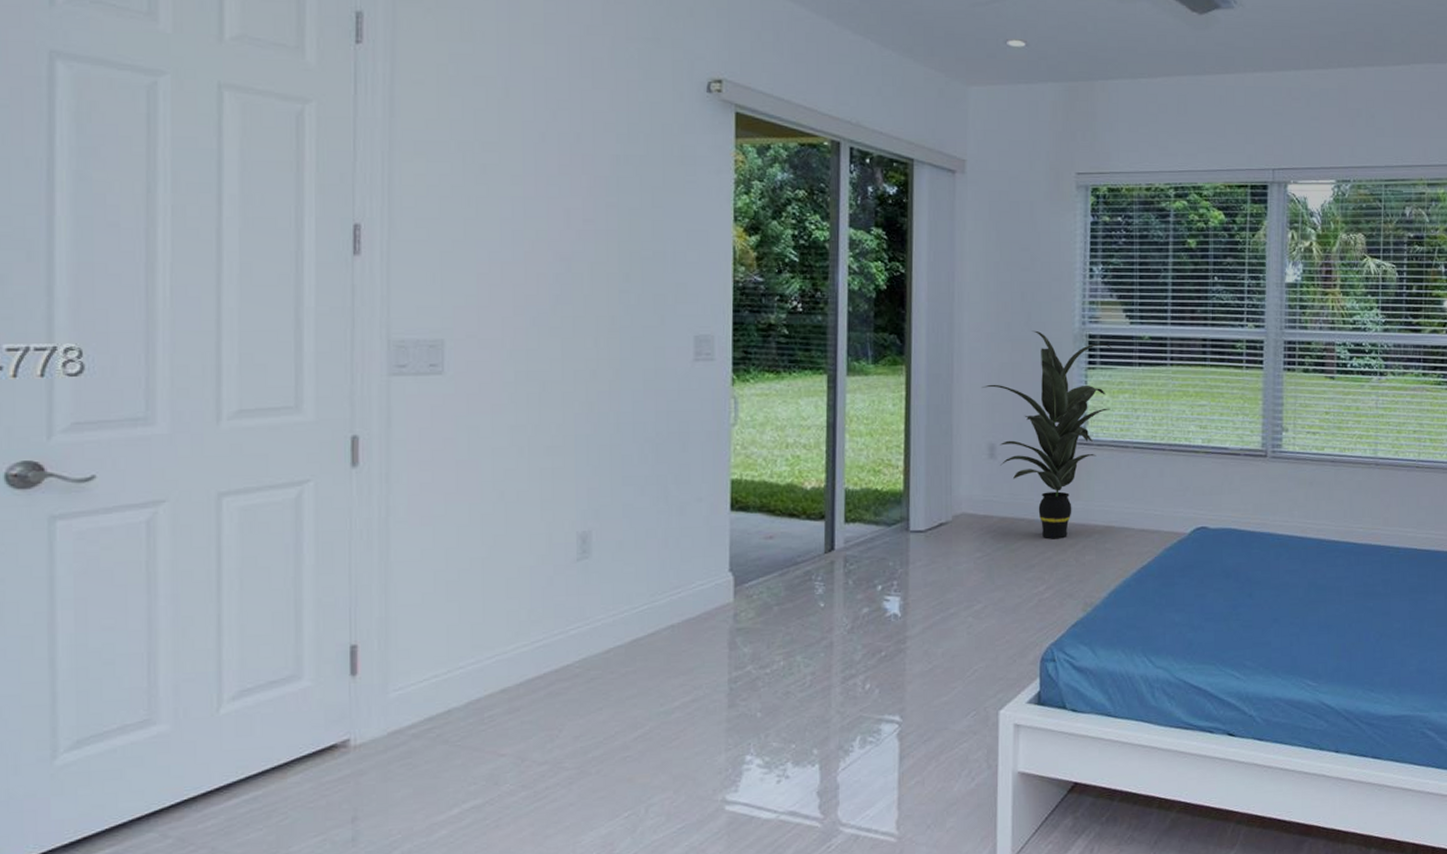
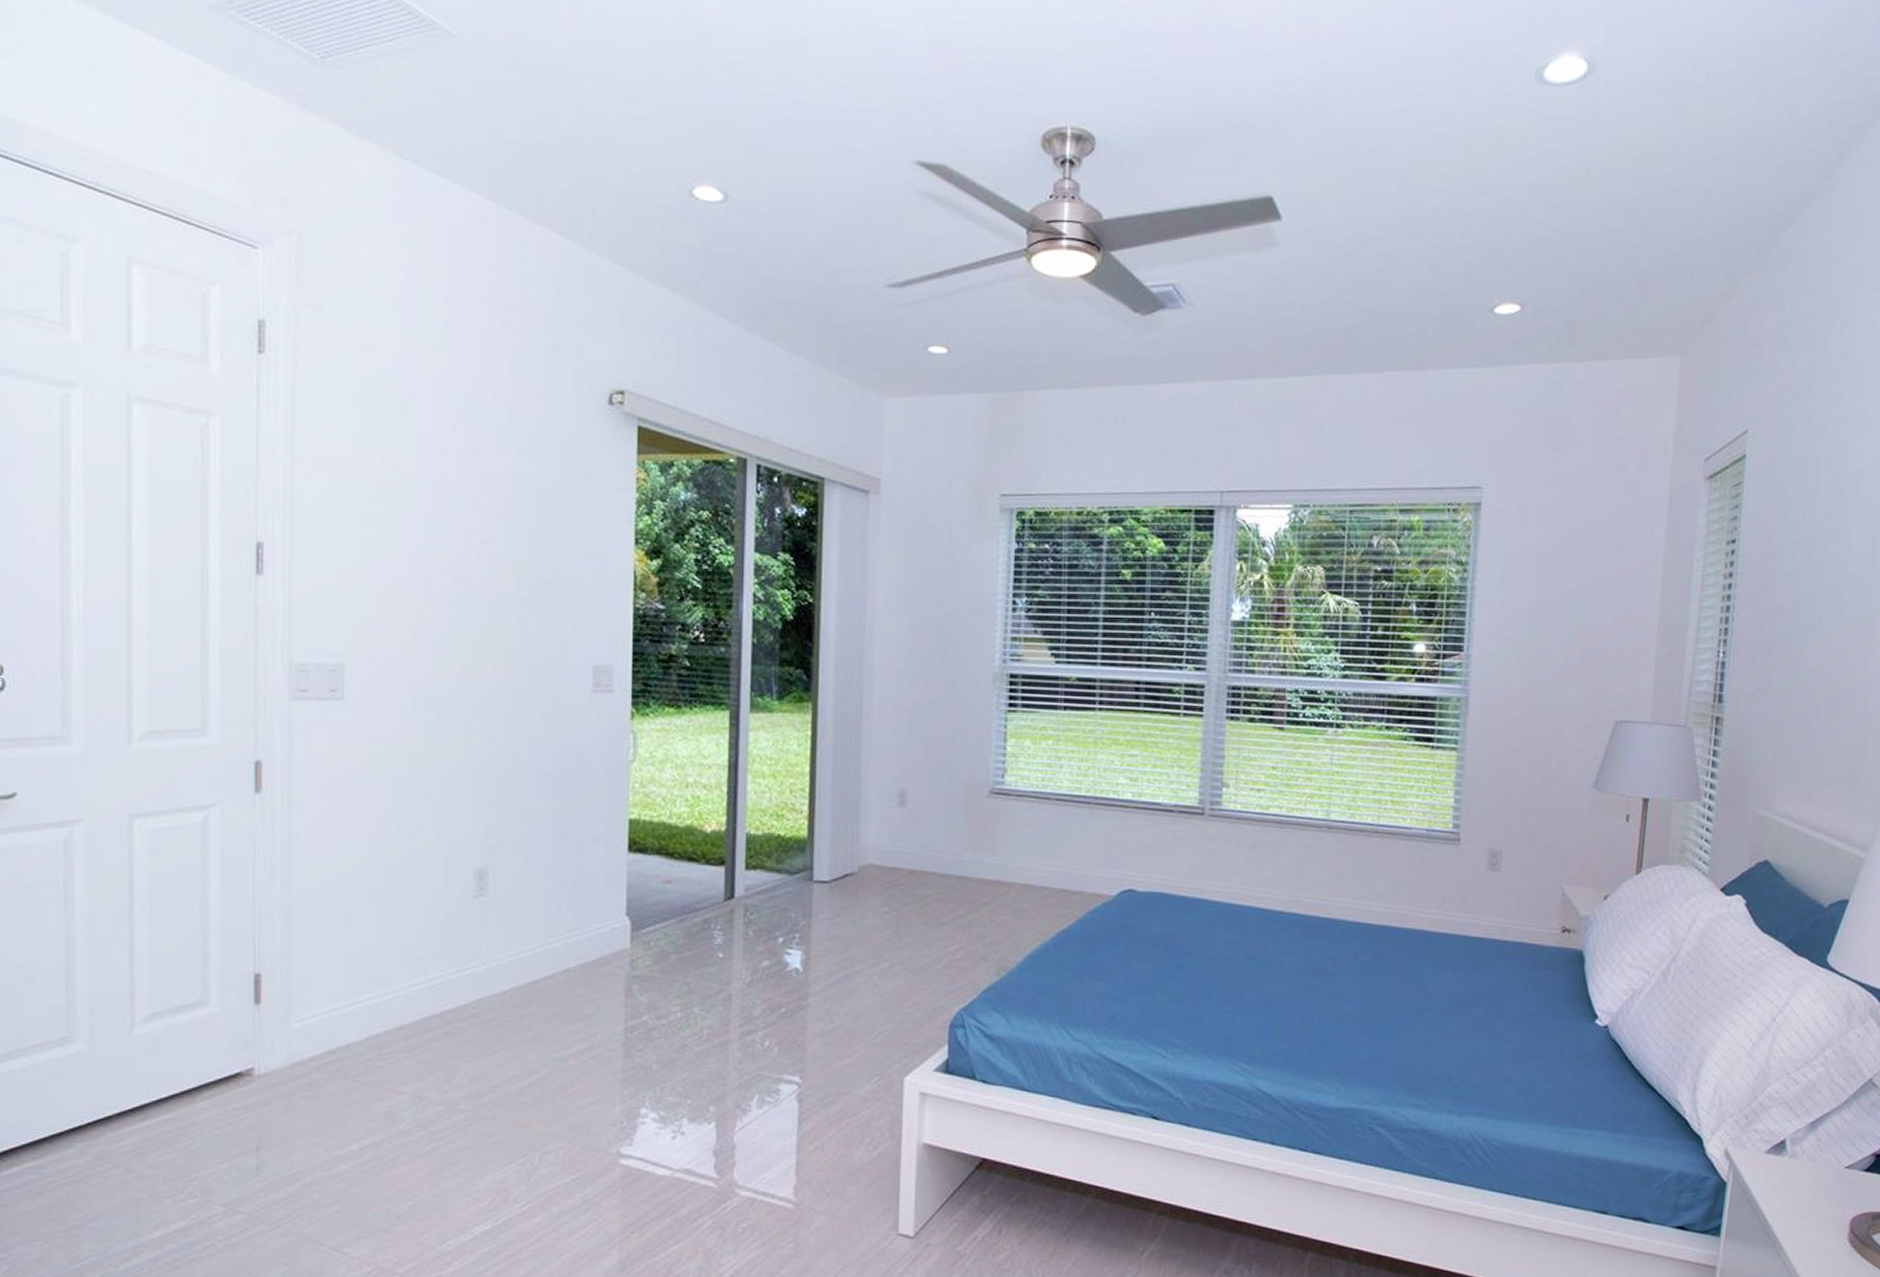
indoor plant: present [981,330,1113,539] -> none [892,668,1037,896]

